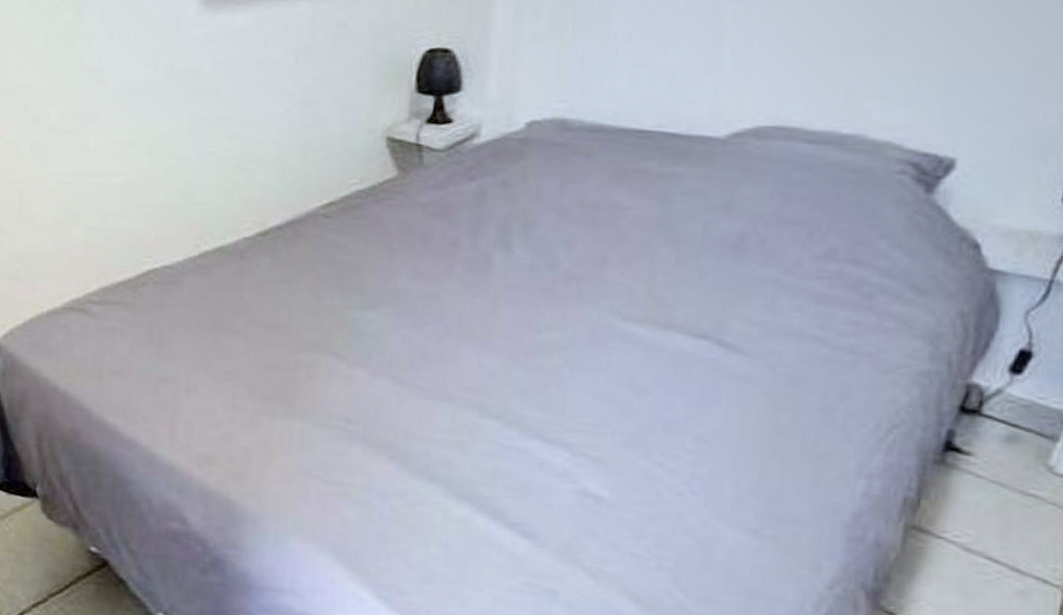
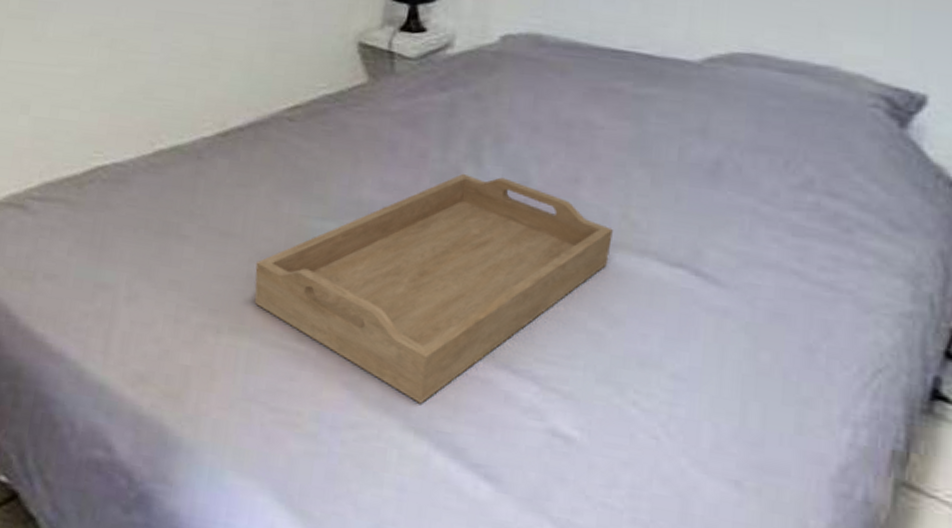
serving tray: none [302,259,639,472] -> present [254,173,613,404]

